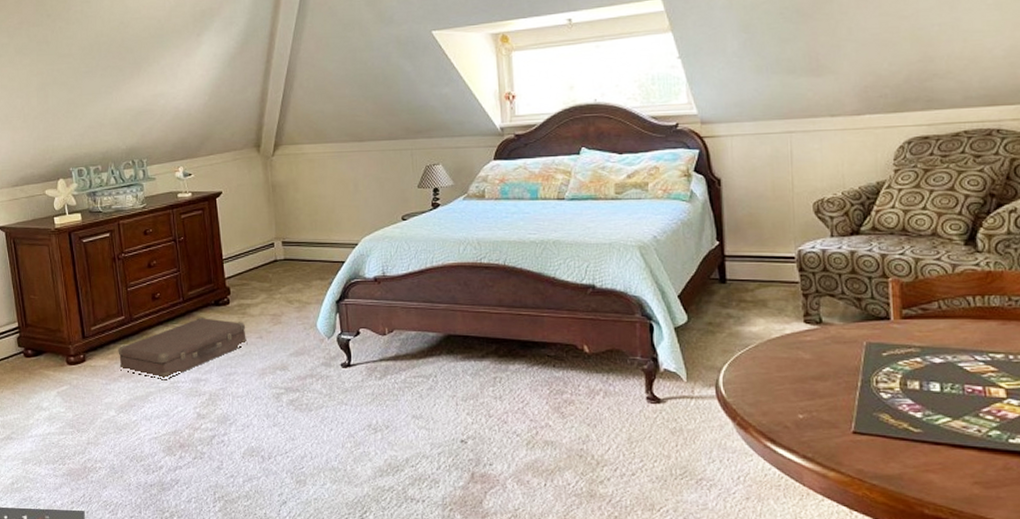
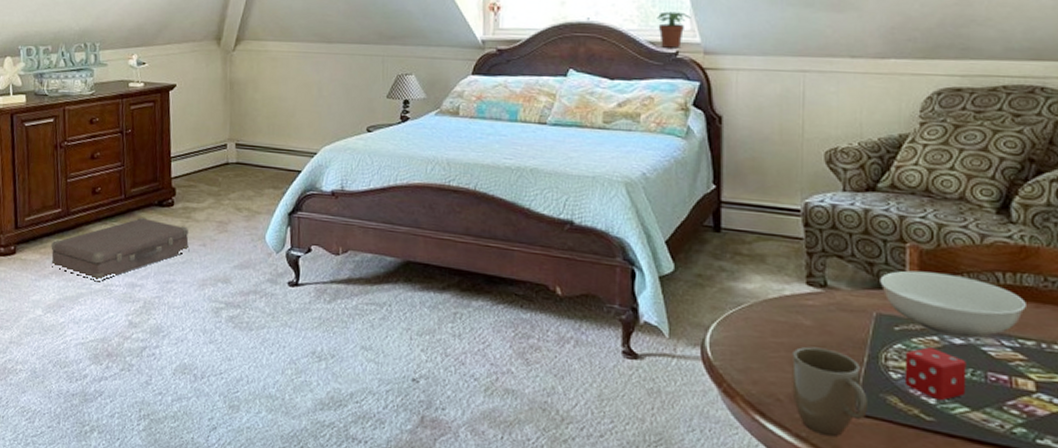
potted plant: none [657,87,687,121] -> present [657,11,691,48]
mug: none [795,377,863,454] -> present [790,346,867,436]
bowl: none [867,302,994,358] -> present [880,270,1026,339]
dice: none [893,368,947,414] -> present [904,347,966,401]

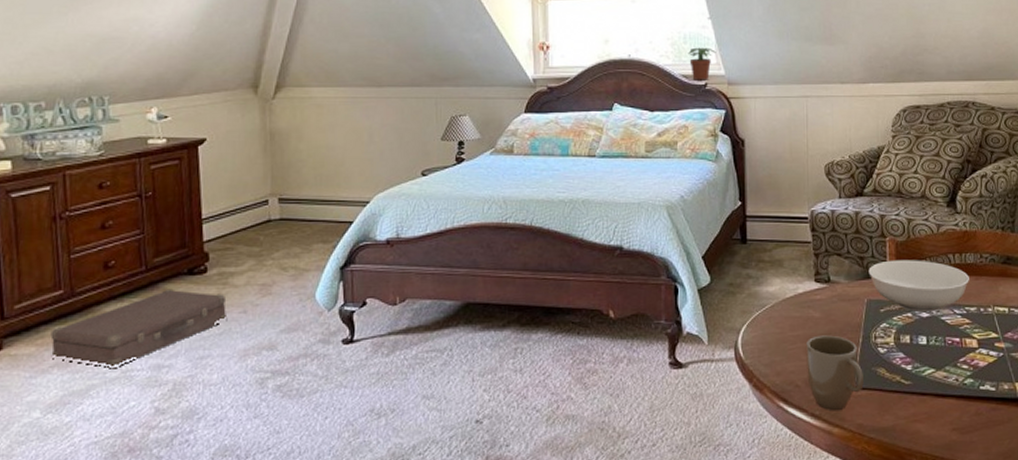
dice: present [904,347,966,401] -> none [888,323,932,367]

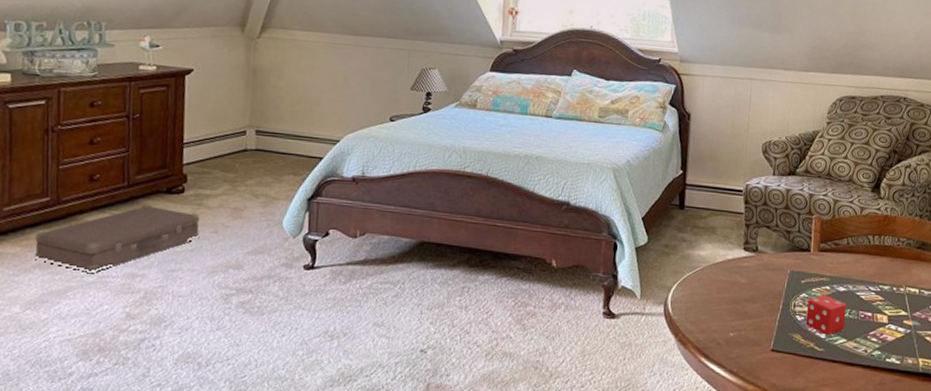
potted plant: present [688,47,716,80] -> none [645,24,672,56]
mug: present [805,335,864,410] -> none [728,299,781,369]
bowl: present [868,260,969,313] -> none [794,236,886,287]
dice: none [888,323,932,367] -> present [805,295,846,335]

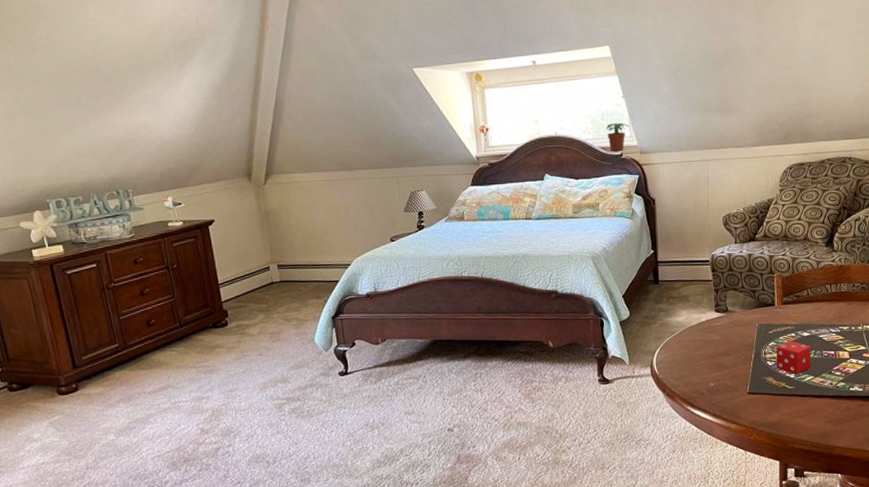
suitcase: present [34,204,200,274] -> none [113,339,248,402]
potted plant: none [645,24,672,56] -> present [605,122,629,151]

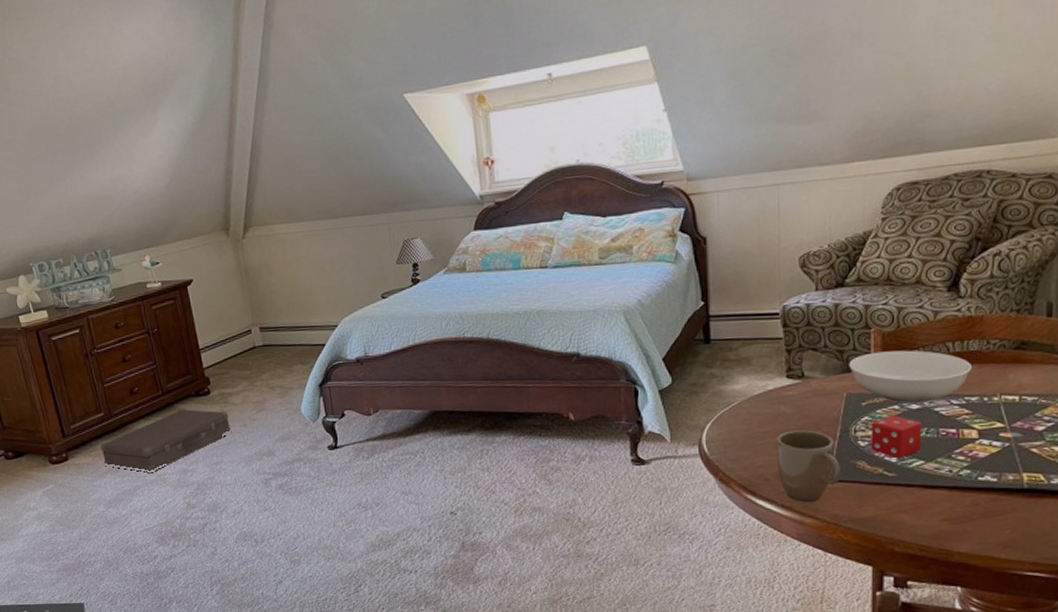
suitcase: none [113,339,248,402] -> present [100,408,232,474]
potted plant: present [605,122,629,151] -> none [641,142,673,180]
mug: none [708,353,755,411] -> present [775,430,840,502]
bowl: none [759,290,843,332] -> present [849,350,972,404]

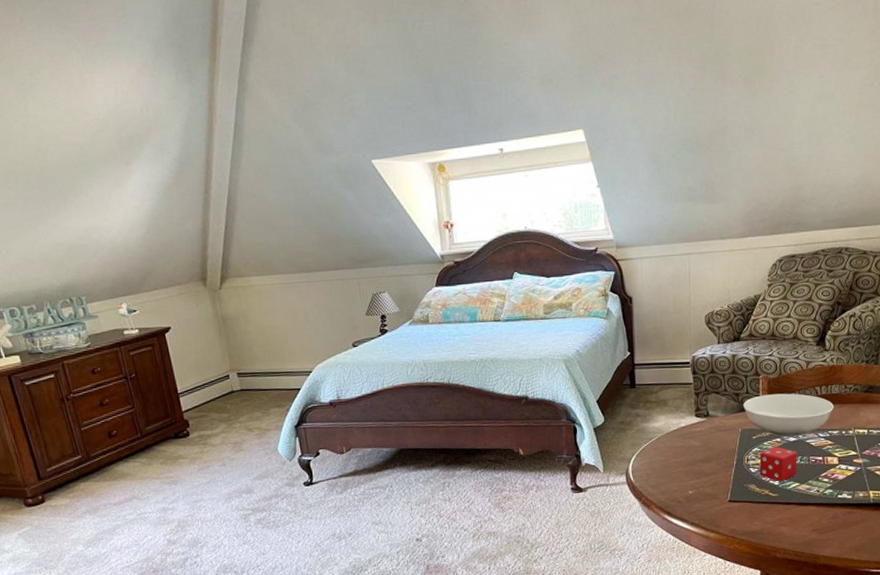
suitcase: present [100,408,232,474] -> none [78,450,212,513]
mug: present [775,430,840,502] -> none [687,460,736,520]

